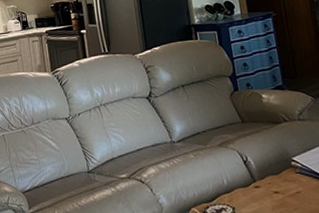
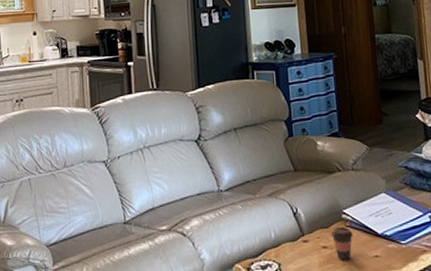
coffee cup: none [281,173,304,204] -> present [330,226,353,260]

